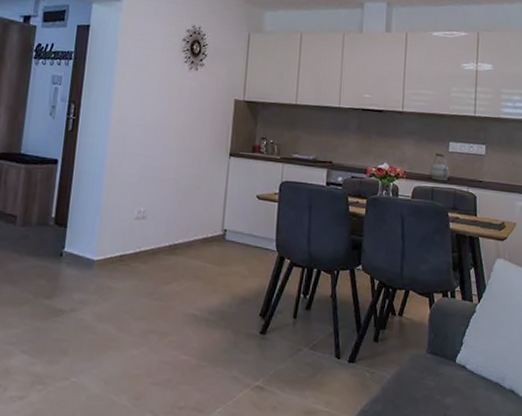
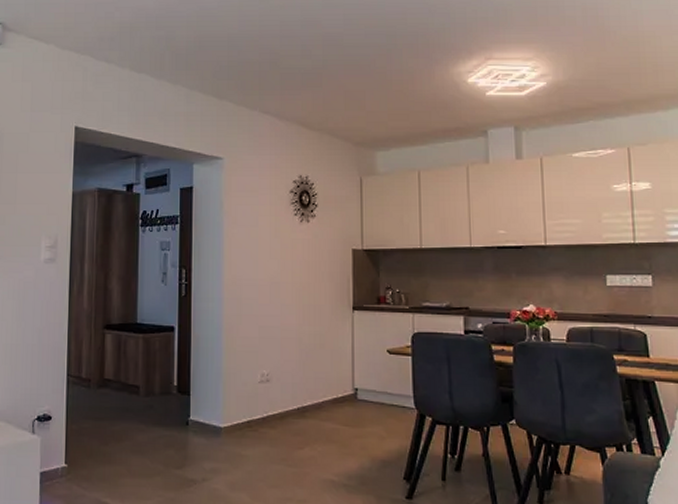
kettle: present [429,153,450,181] -> none [585,288,611,320]

